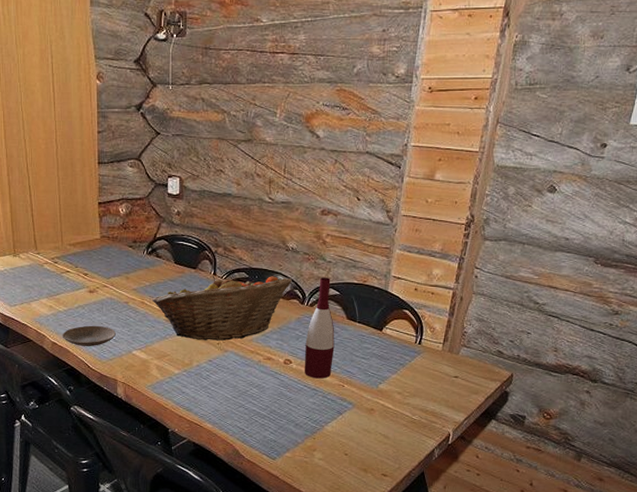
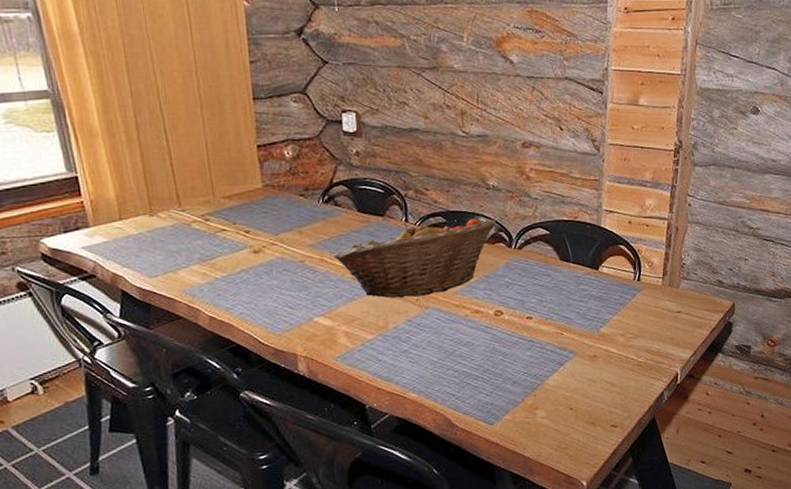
plate: present [62,325,116,346] -> none [221,291,291,318]
wine bottle: present [305,278,335,379] -> none [516,216,549,329]

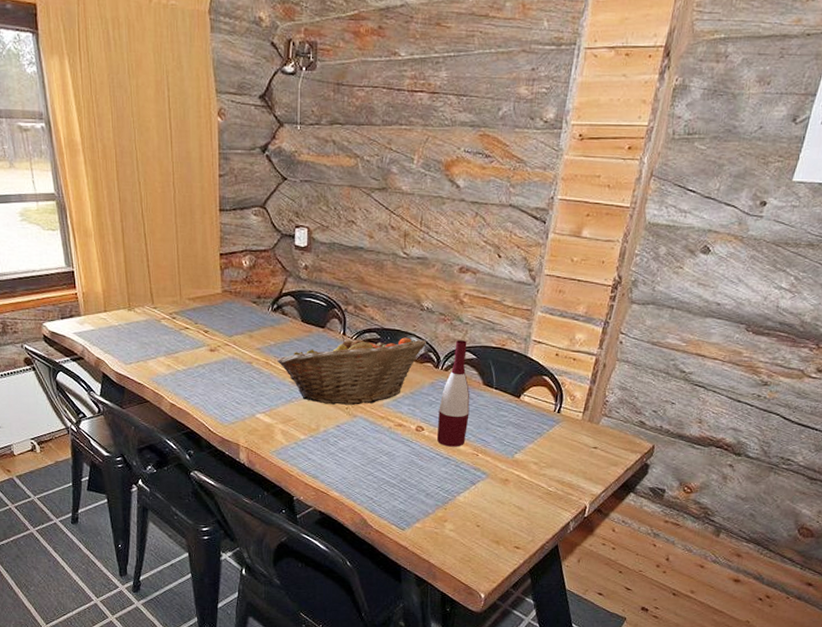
wine bottle: none [516,216,549,329] -> present [437,340,470,447]

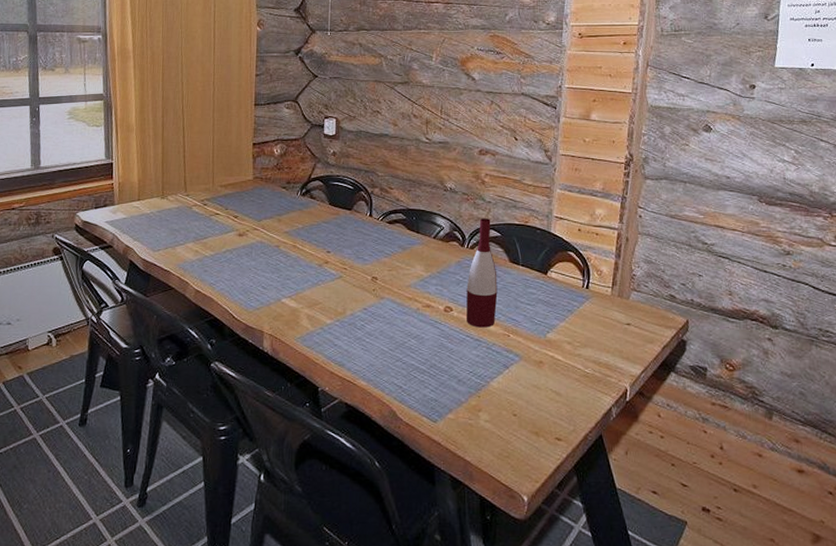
fruit basket: present [277,335,426,405] -> none [305,217,451,286]

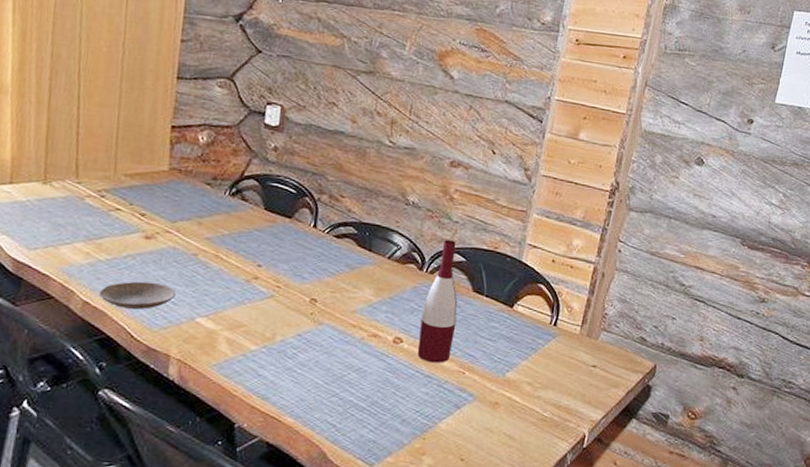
plate: none [206,271,265,294] -> present [98,281,176,310]

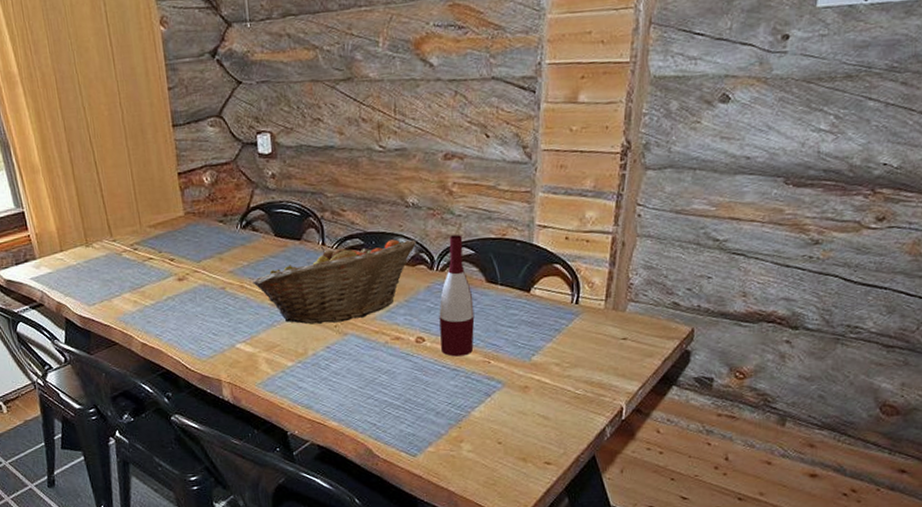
plate: present [98,281,176,310] -> none [151,318,214,345]
fruit basket: none [230,228,410,310] -> present [253,239,416,325]

